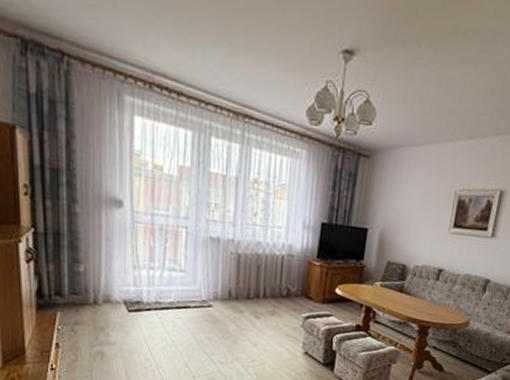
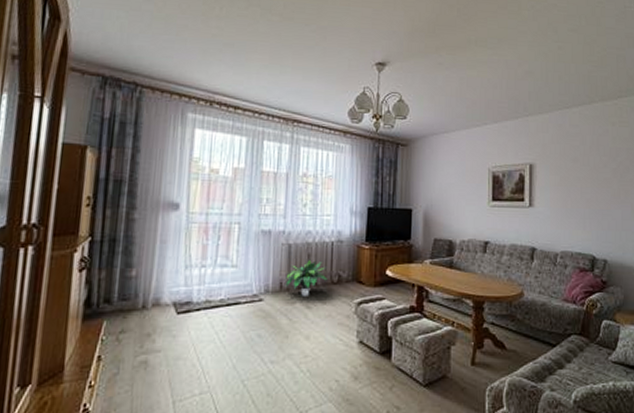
potted plant: none [232,270,278,306] -> present [284,259,329,296]

